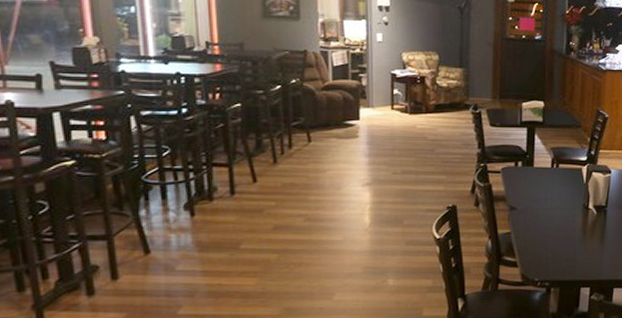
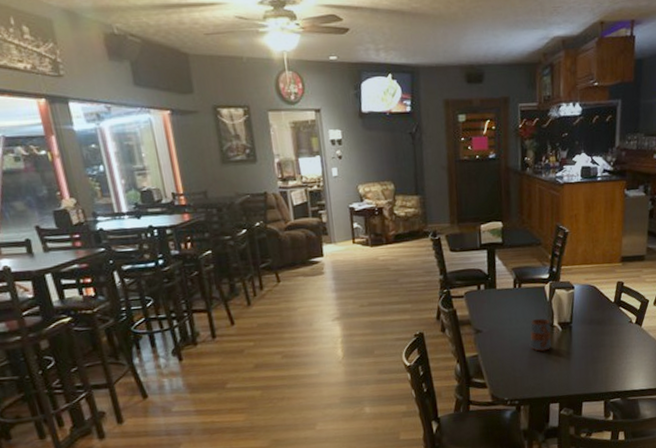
mug: none [563,200,586,233] -> present [529,318,551,352]

